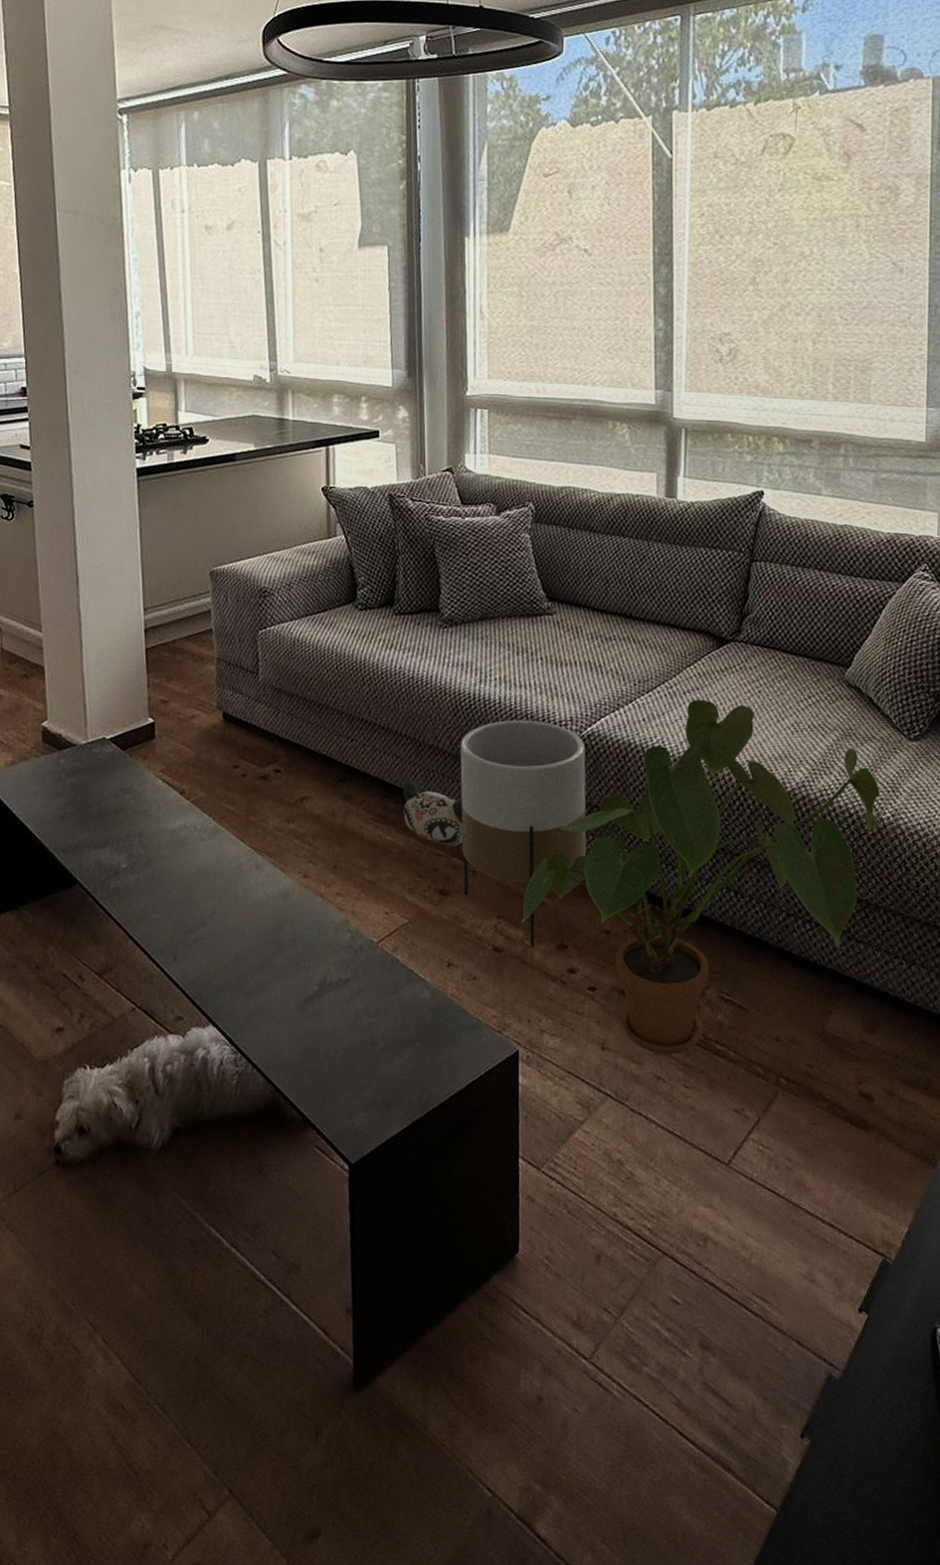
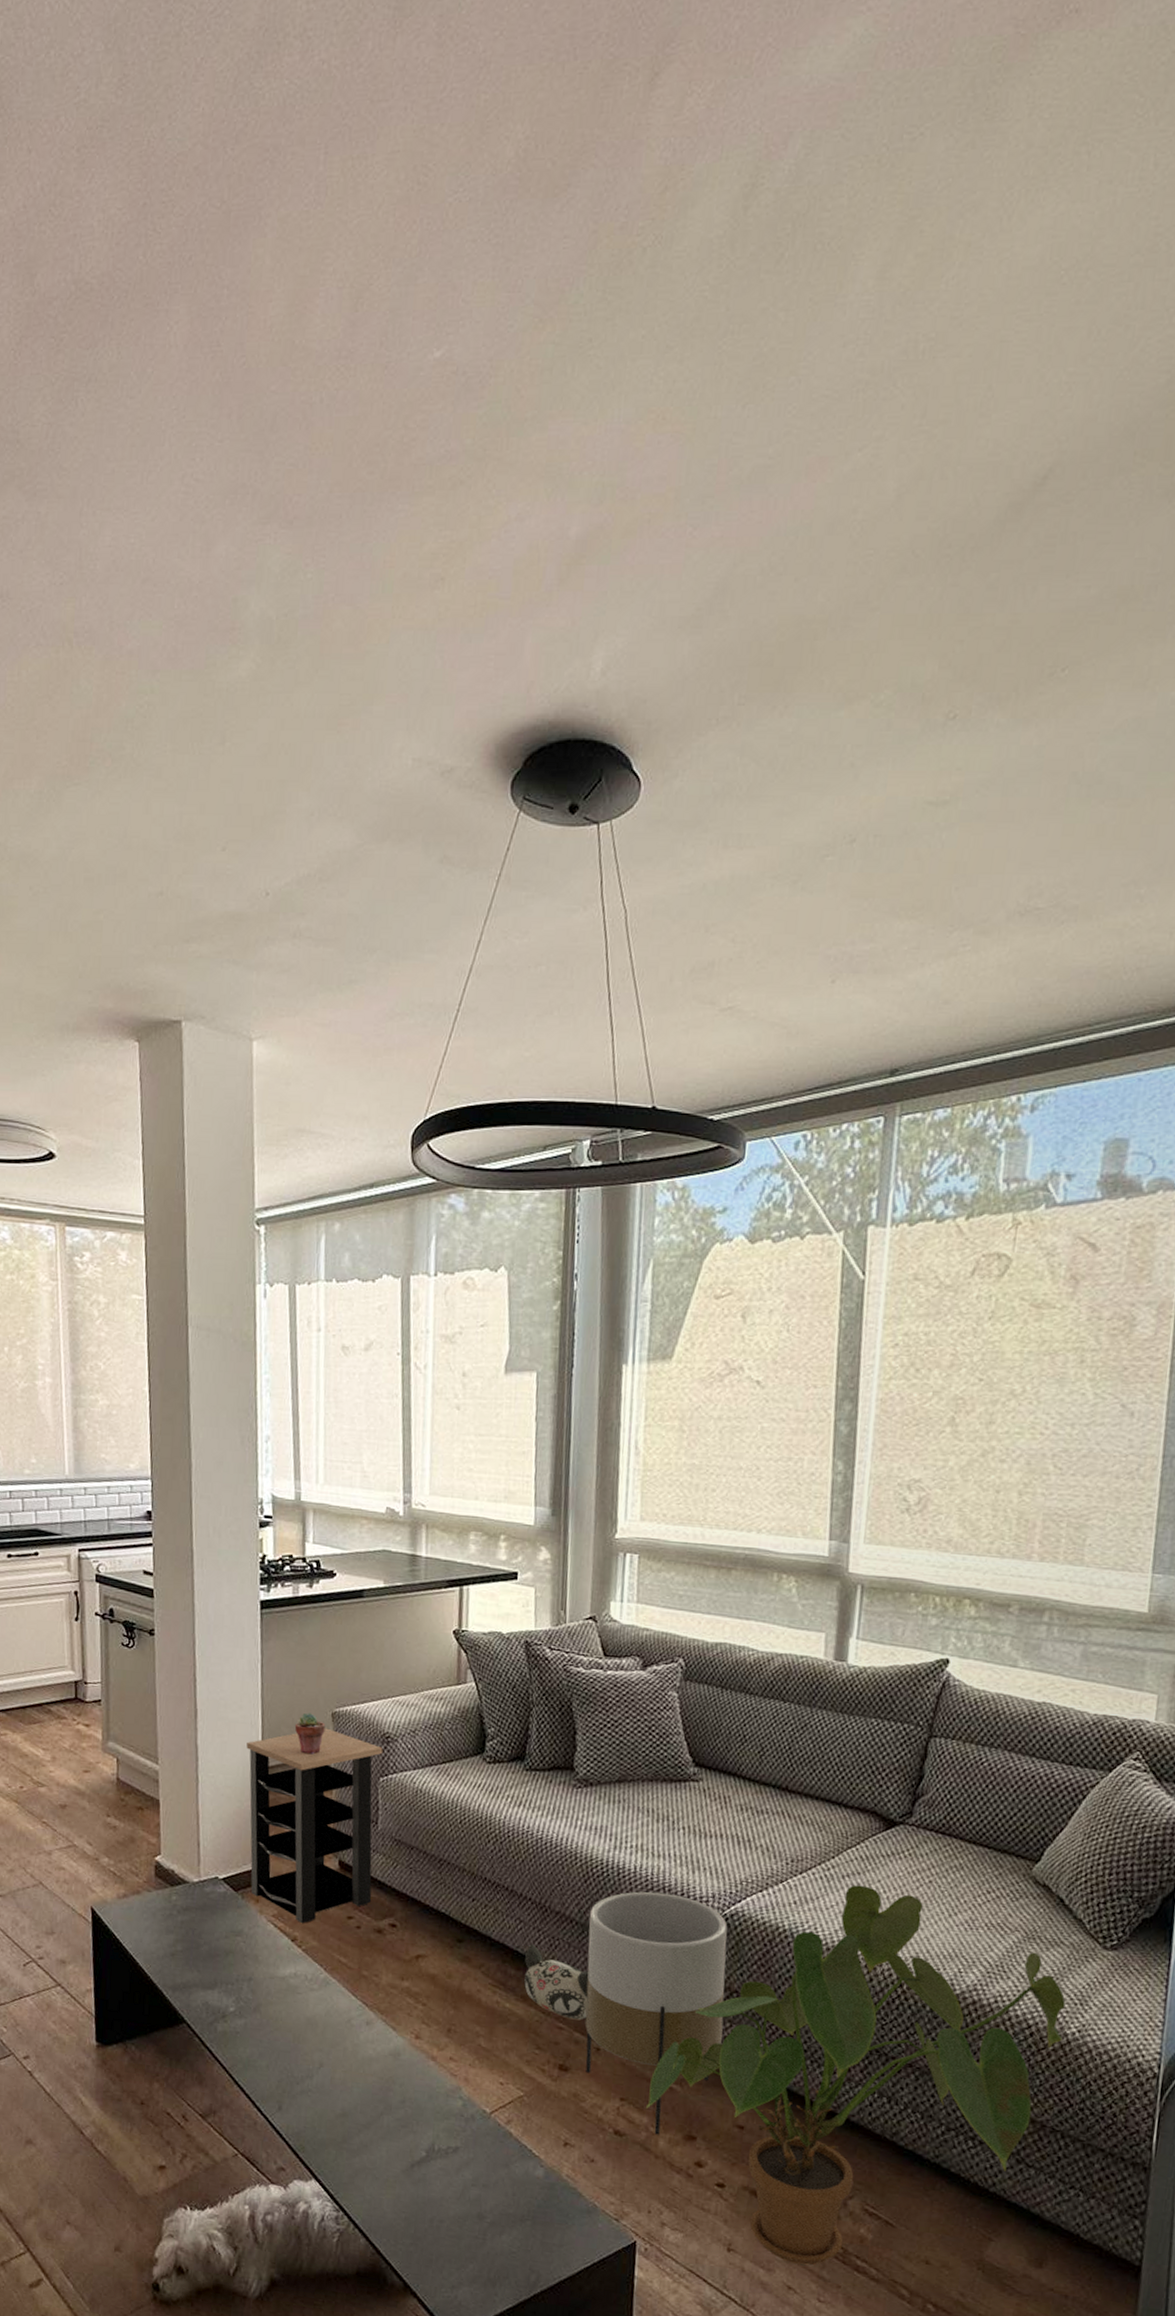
side table: none [128,586,261,776] -> present [246,1728,383,1923]
potted succulent: none [174,573,204,613] -> present [294,1713,325,1755]

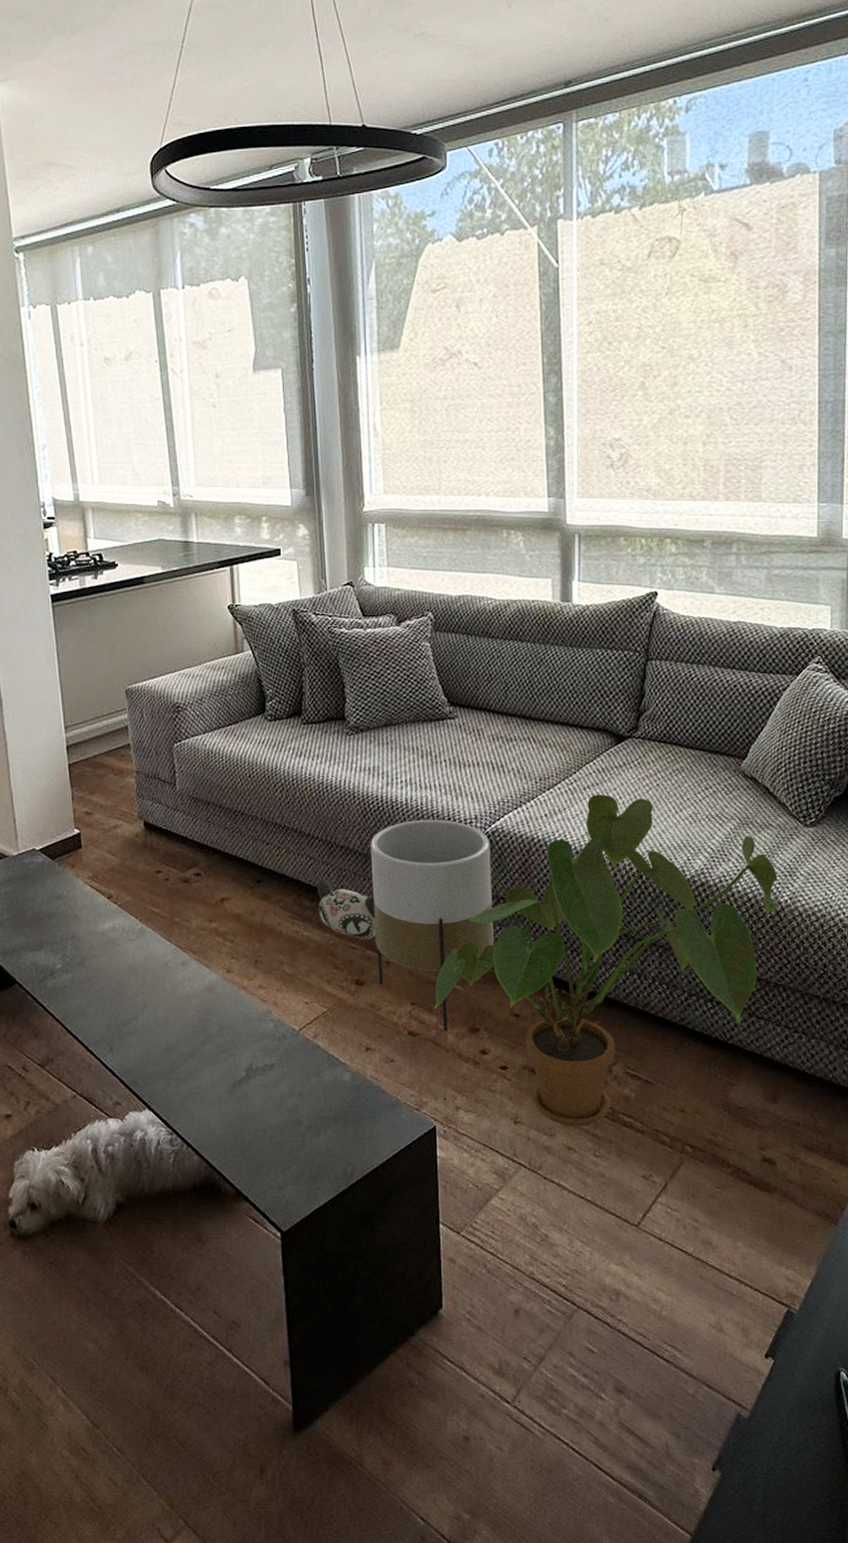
side table: present [246,1728,383,1923] -> none [50,704,177,881]
potted succulent: present [294,1713,325,1755] -> none [92,692,121,729]

